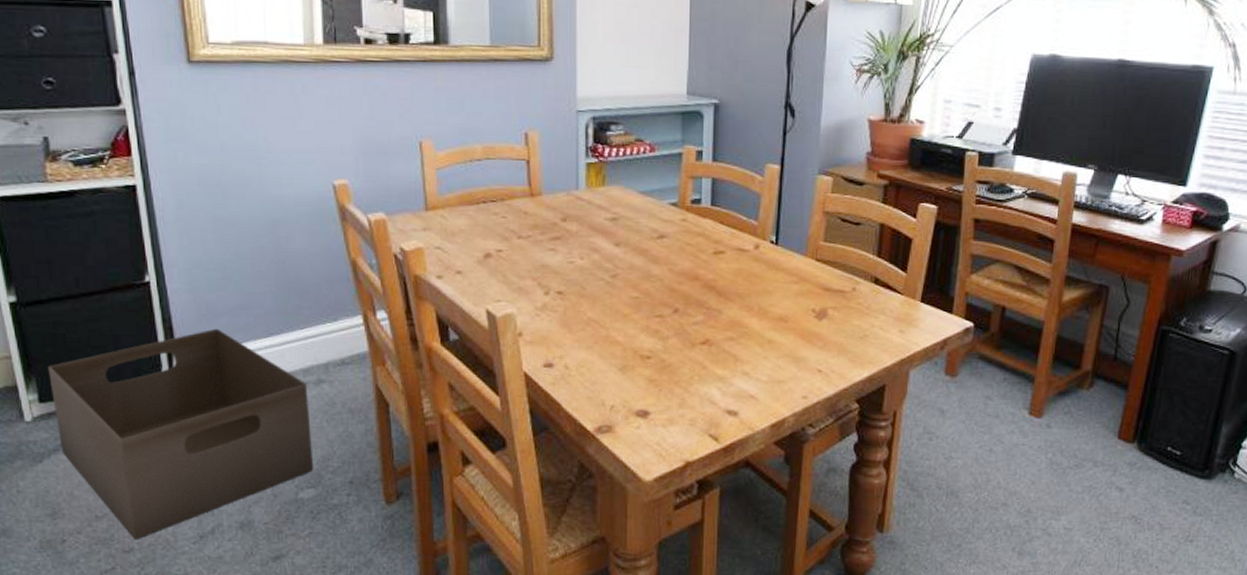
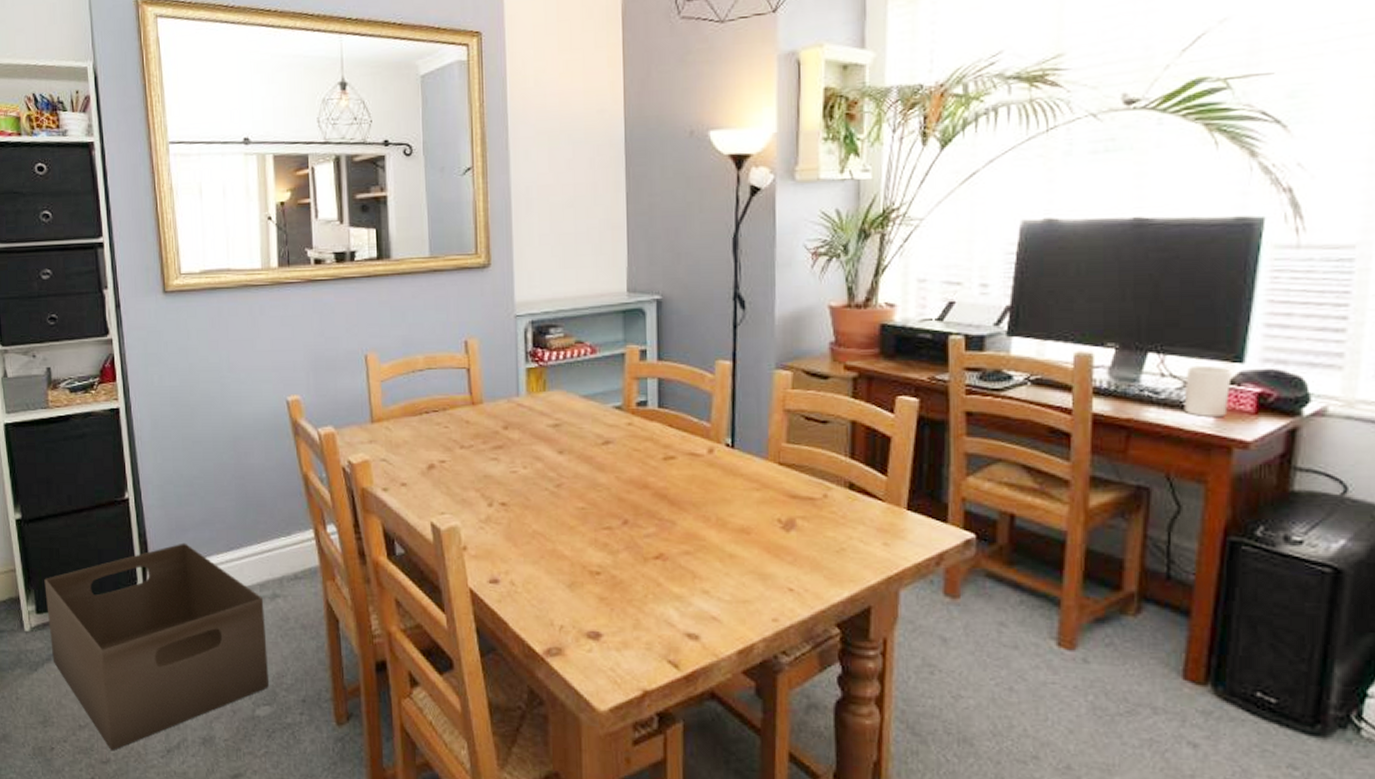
mug: none [1139,187,1177,229] -> present [1184,365,1232,417]

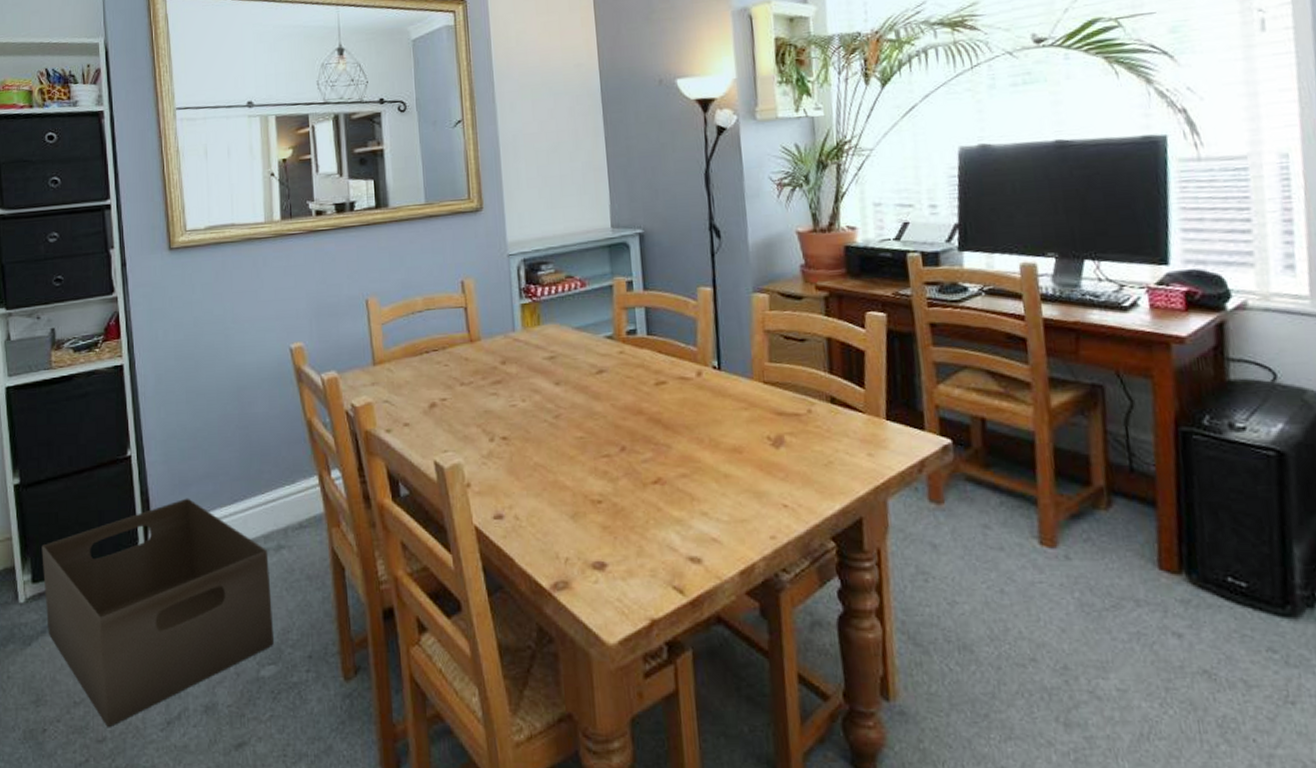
mug: present [1184,365,1232,417] -> none [1120,269,1162,316]

